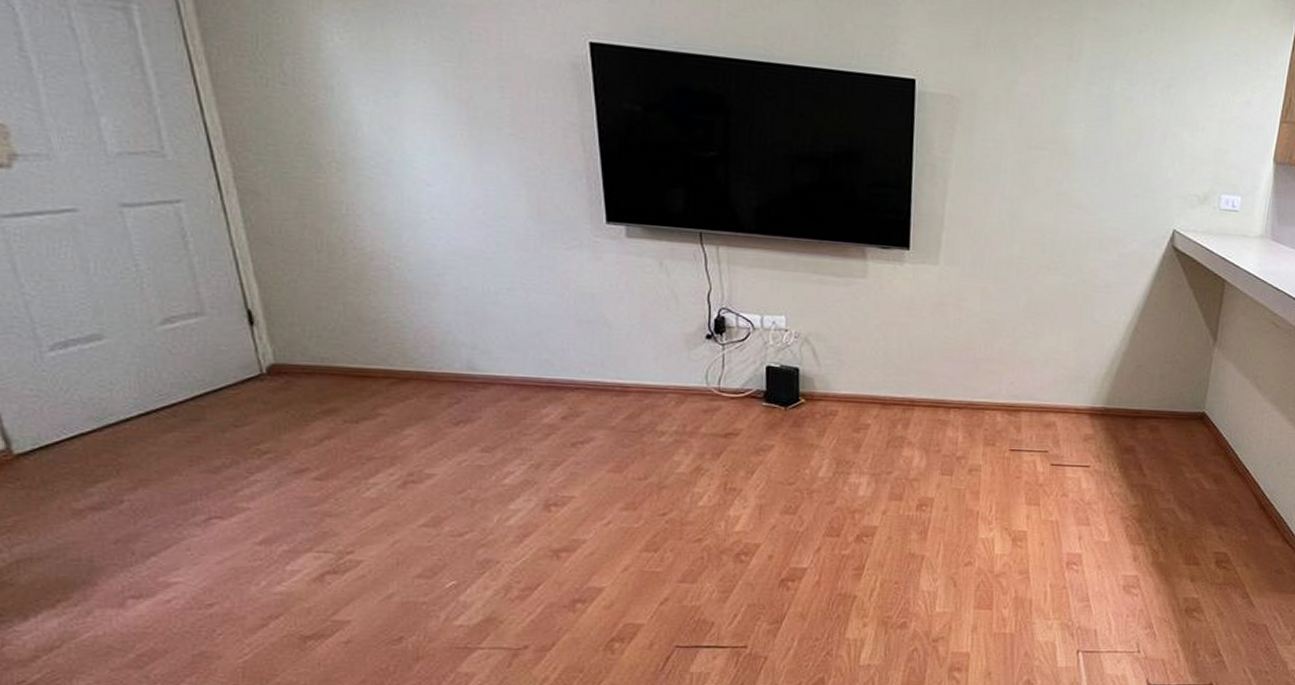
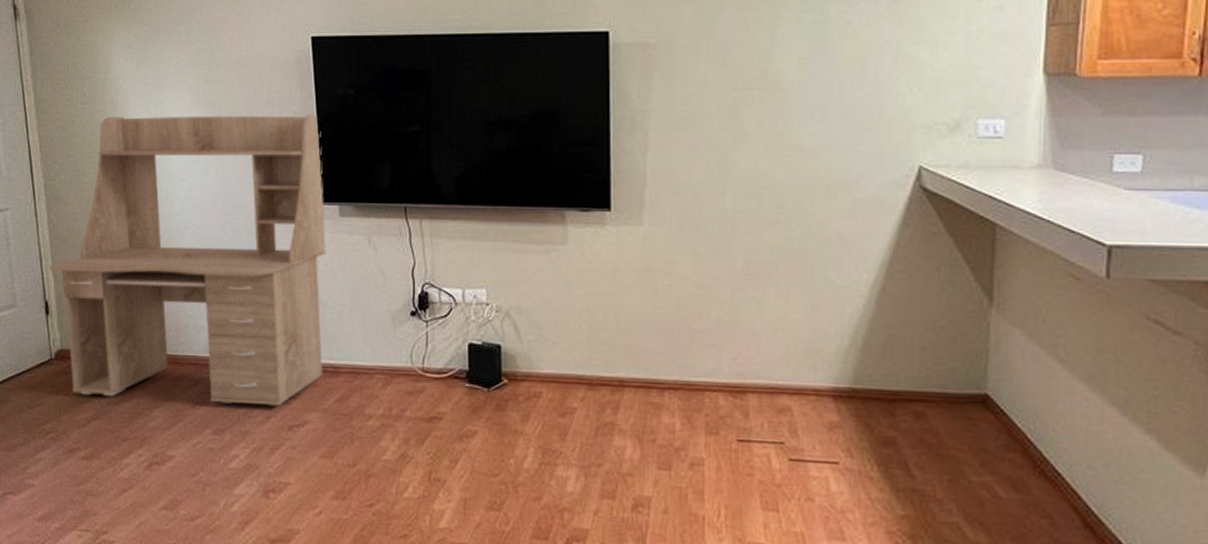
computer desk: none [250,103,611,424] -> present [49,115,326,406]

